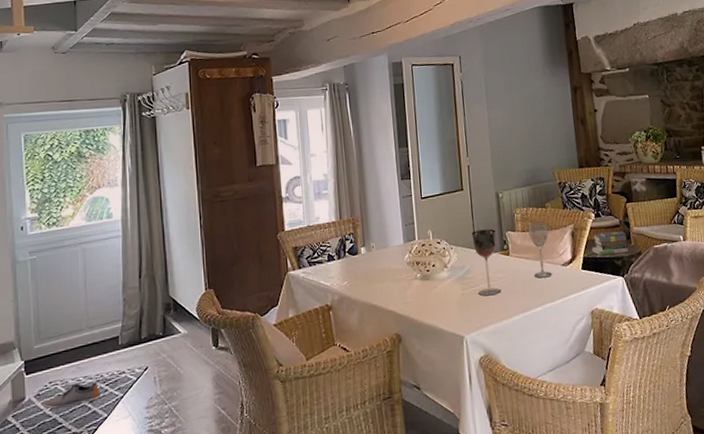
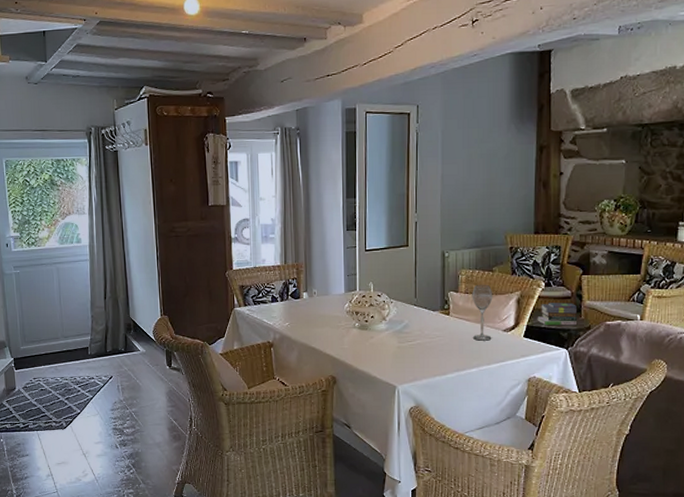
shoe: present [43,380,100,409] -> none [29,381,74,400]
wineglass: present [471,229,501,296] -> none [413,287,438,352]

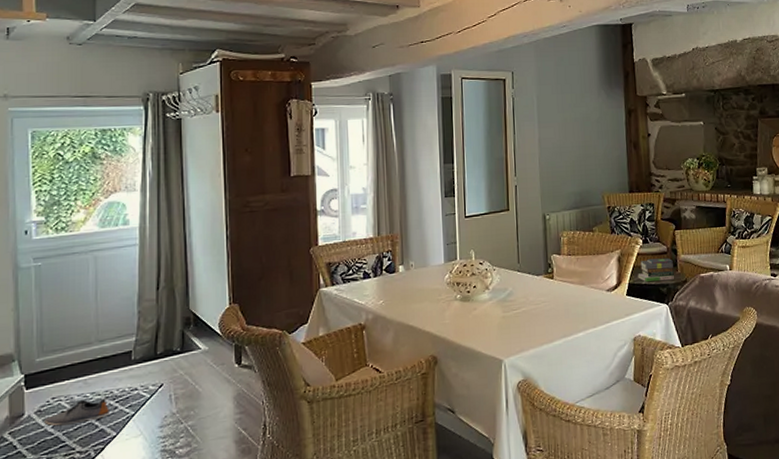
shoe: none [29,381,74,400] -> present [44,396,109,427]
wineglass: present [472,284,493,341] -> none [574,244,596,303]

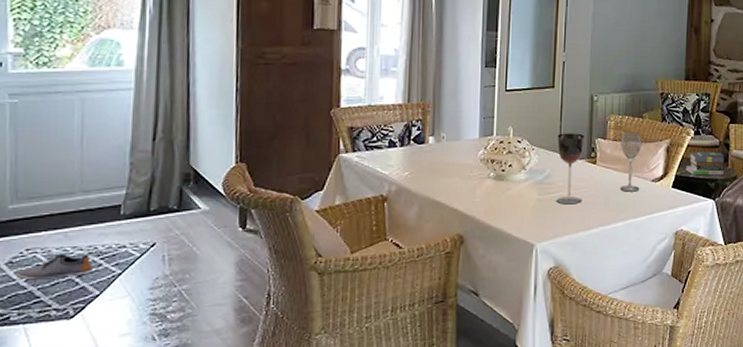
wineglass: none [515,251,544,320] -> present [557,133,585,205]
wineglass: none [574,244,596,303] -> present [620,131,642,192]

